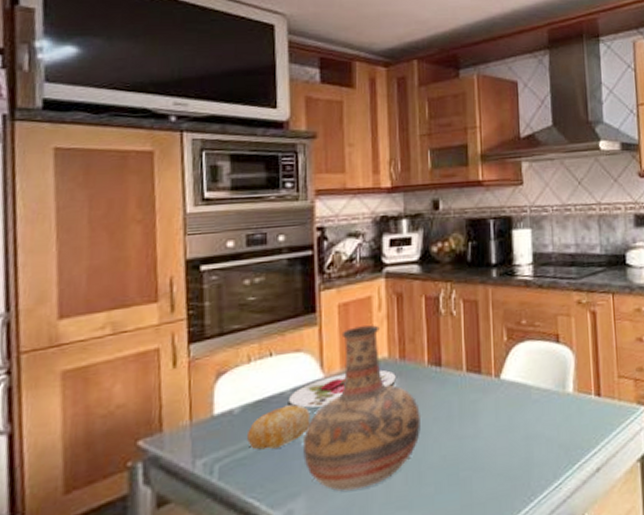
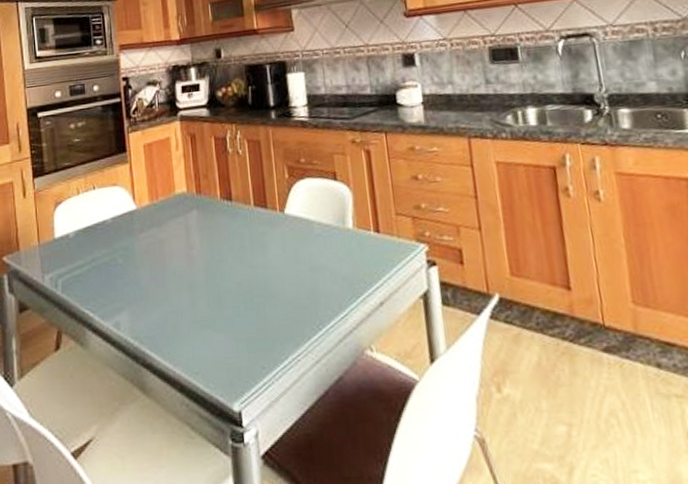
fruit: present [246,404,311,450] -> none [80,231,128,269]
plate: present [289,369,396,408] -> none [110,203,194,235]
vase: present [303,325,422,491] -> none [124,163,218,309]

